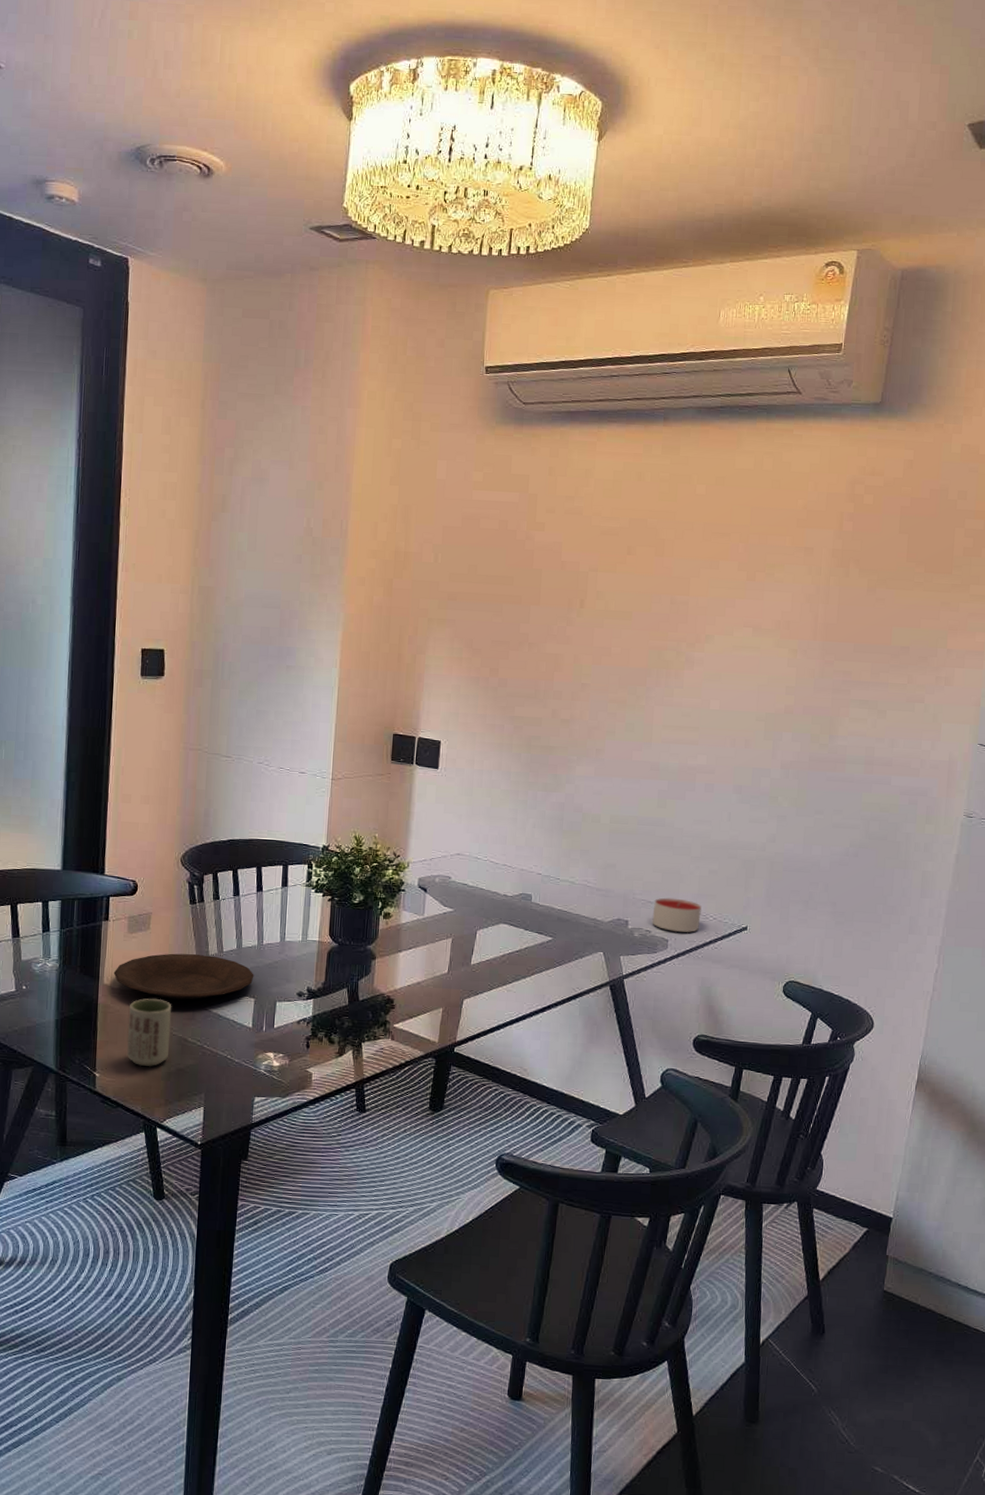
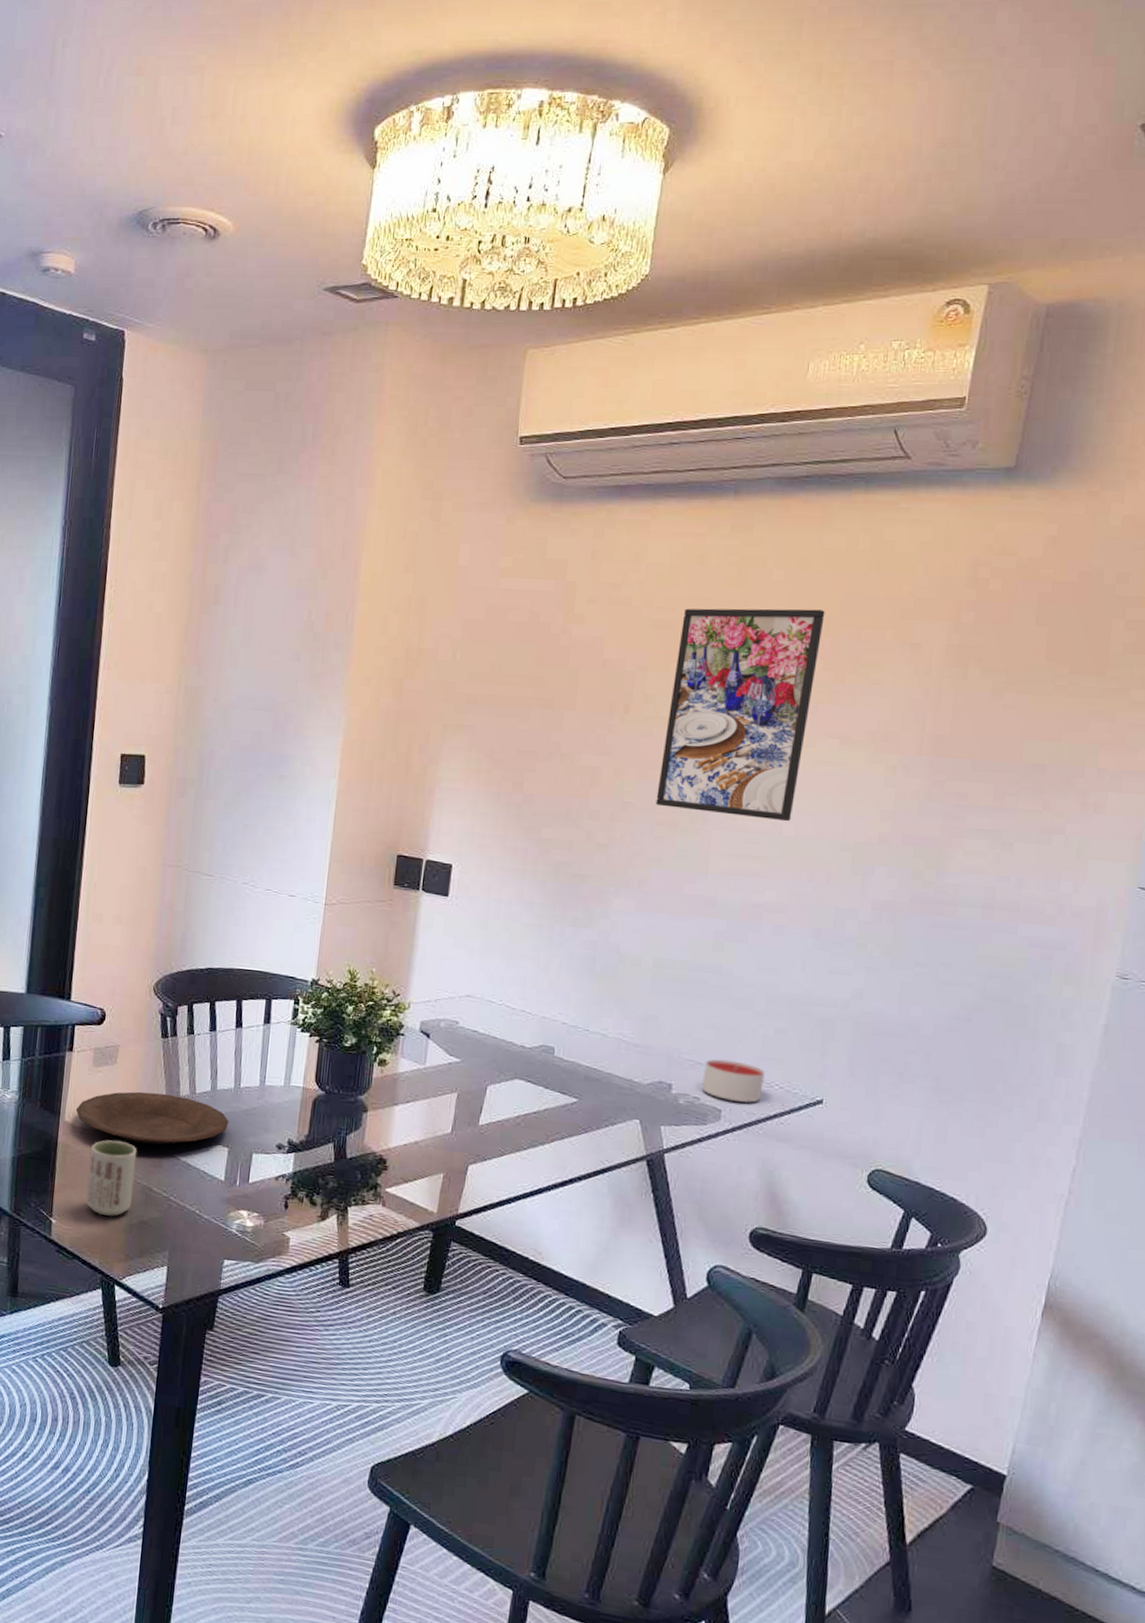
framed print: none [608,518,738,698] -> present [655,608,825,822]

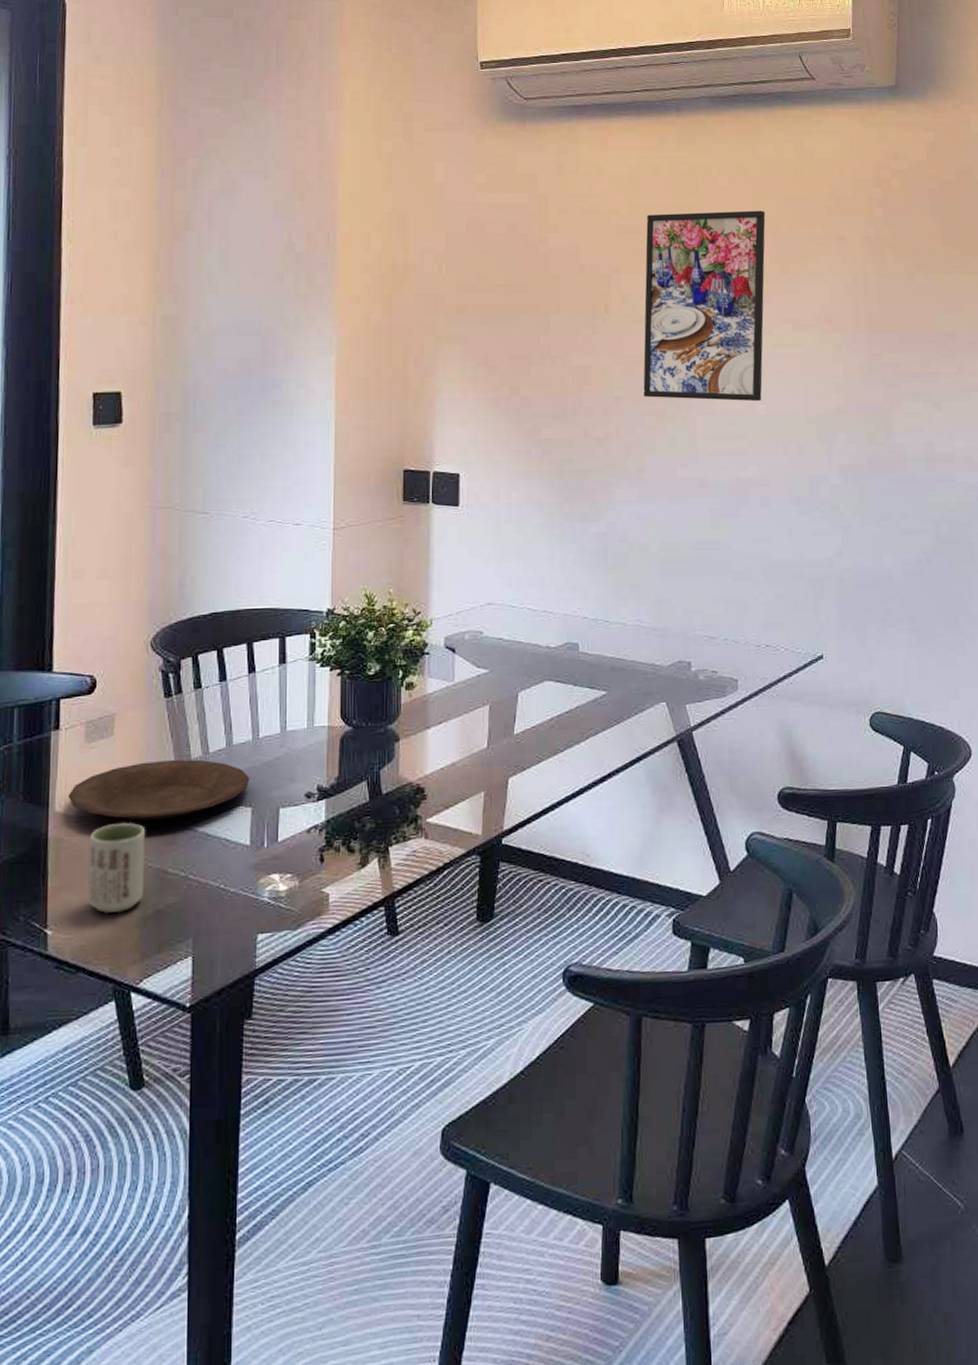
candle: present [701,1059,765,1103] -> none [717,630,771,669]

